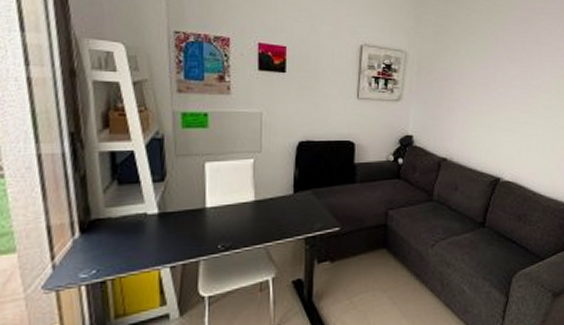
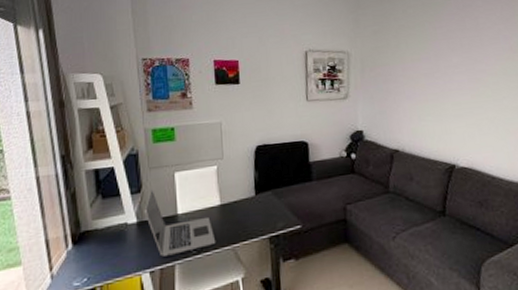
laptop: none [167,179,247,251] -> present [144,189,216,257]

